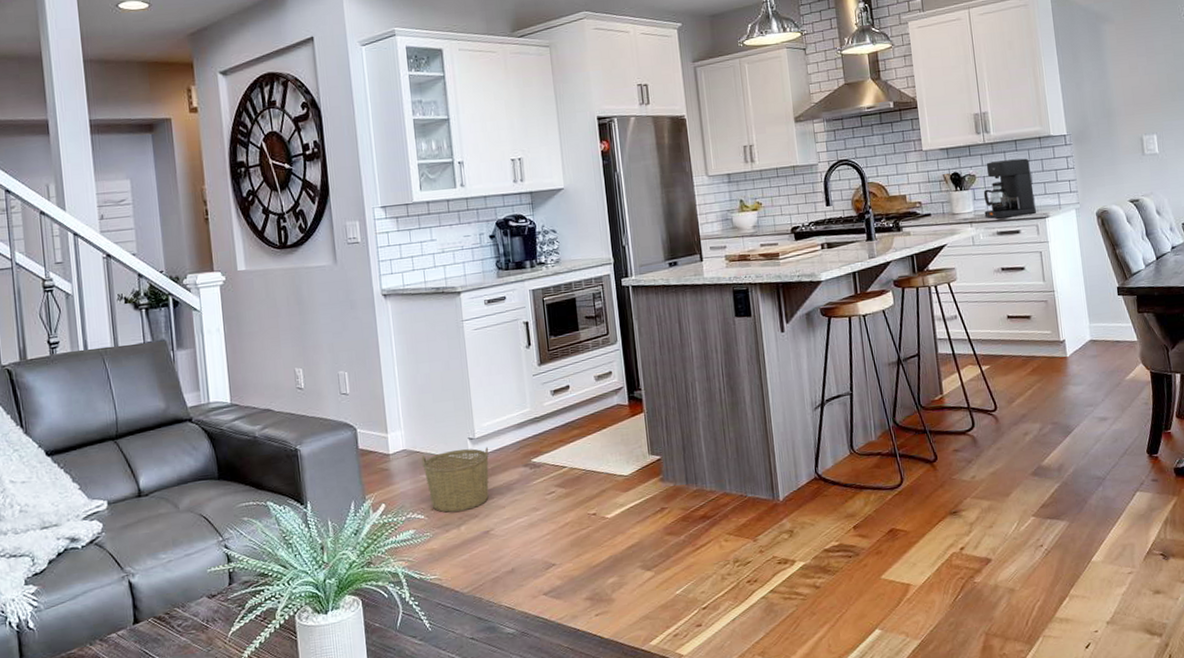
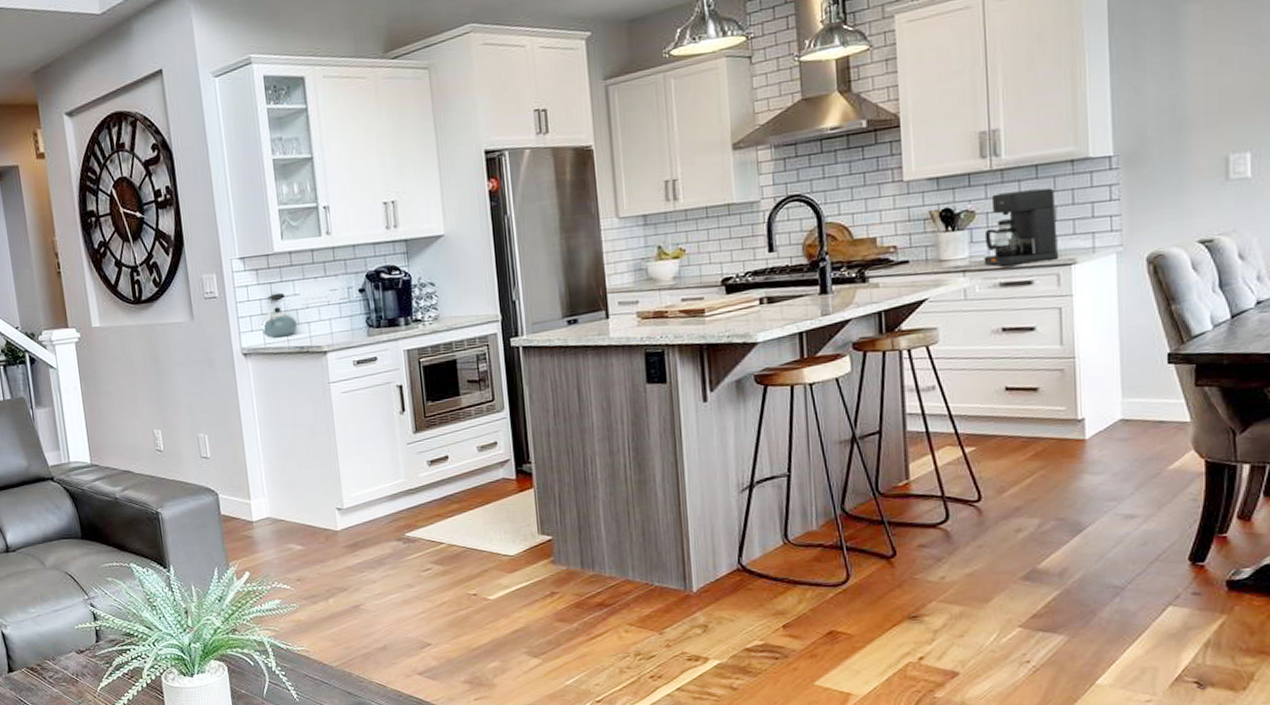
kettle: none [400,239,435,280] -> present [261,293,299,338]
basket: present [421,447,489,513] -> none [286,518,359,585]

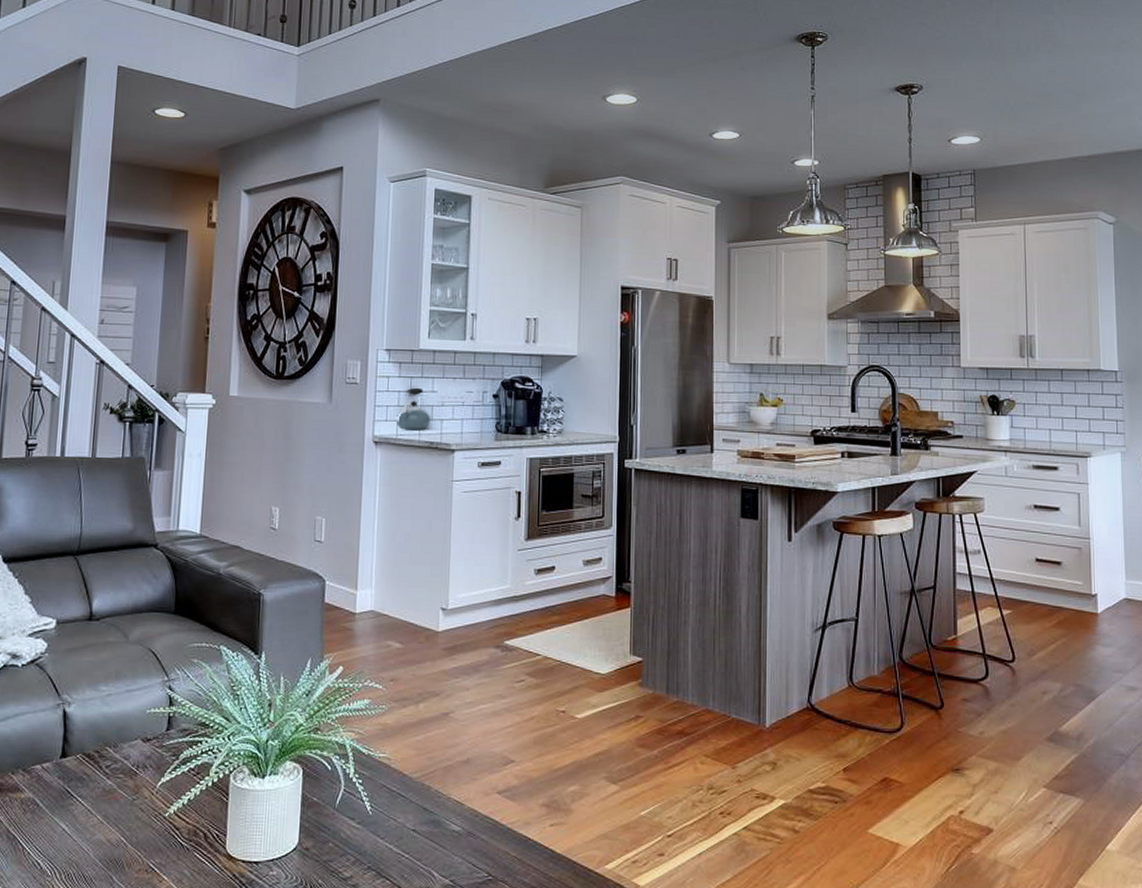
coffee maker: present [984,188,1058,266] -> none [1021,389,1077,452]

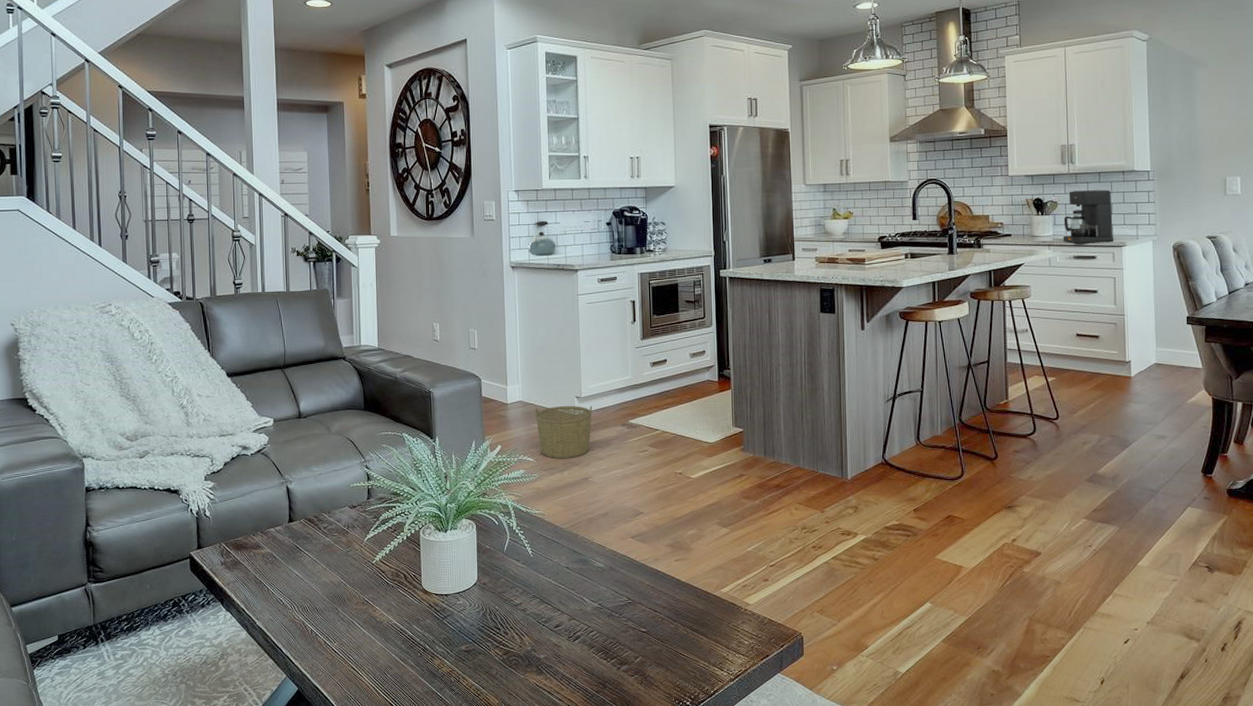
basket: none [388,618,460,688] -> present [535,405,592,459]
coffee maker: none [1021,389,1077,452] -> present [1063,190,1113,244]

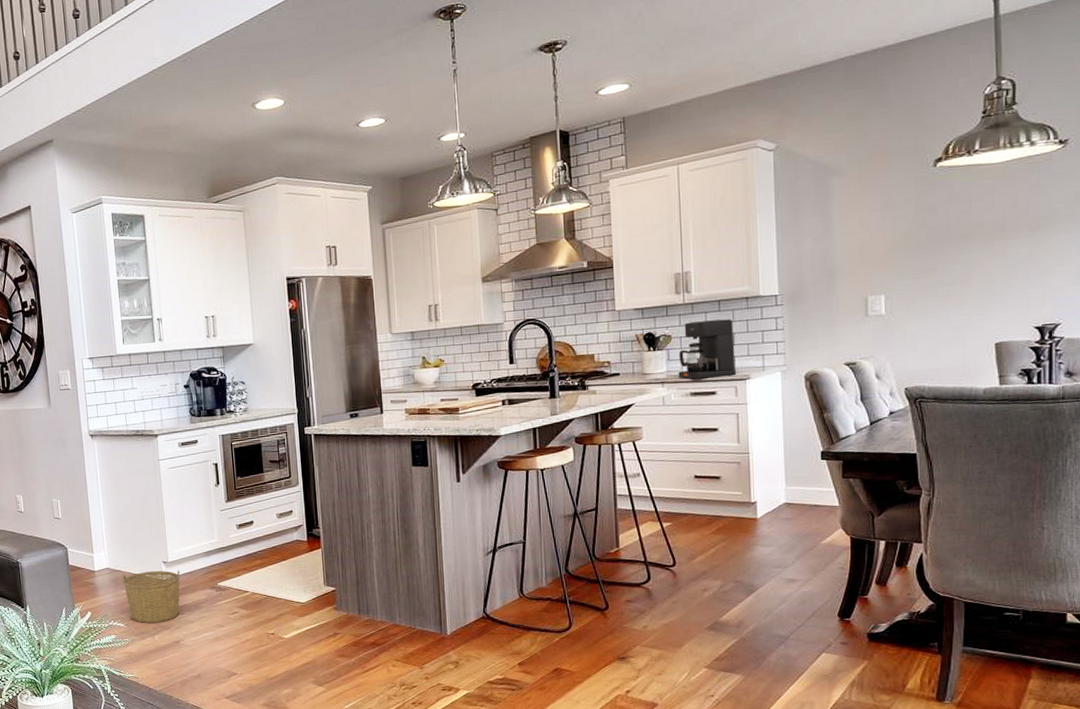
kettle: present [527,221,557,256] -> none [105,387,135,423]

